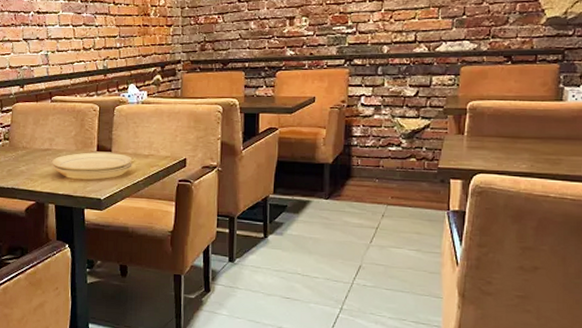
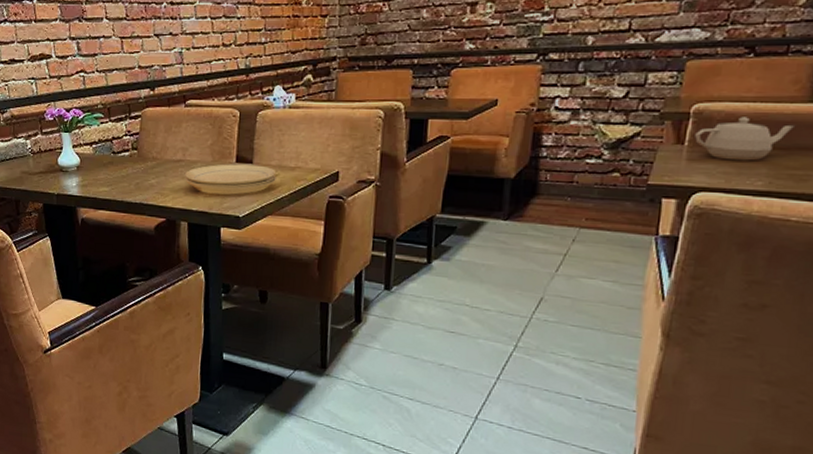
teapot: none [472,112,547,148] -> present [695,117,796,161]

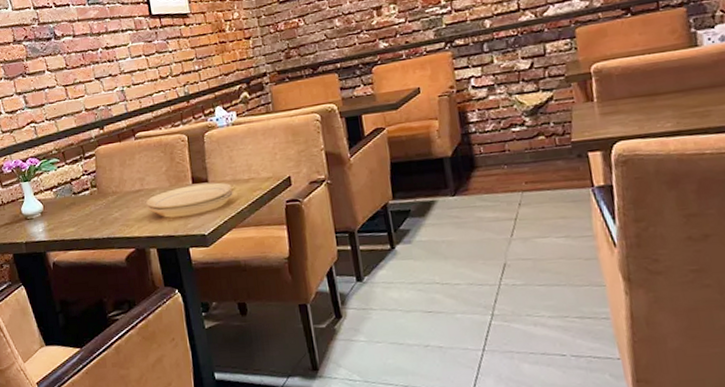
teapot: present [695,117,796,161] -> none [601,68,685,109]

